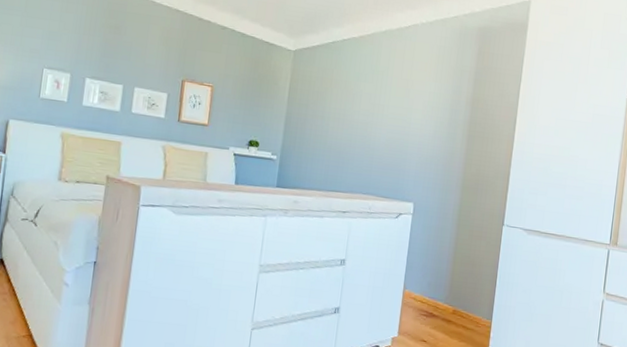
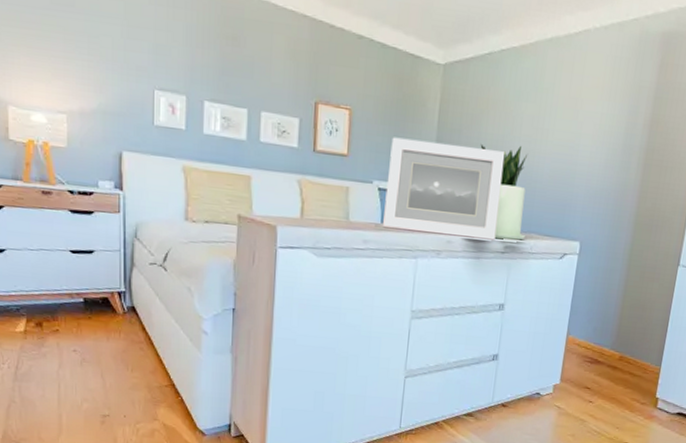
picture frame: none [235,110,347,202] -> present [382,137,505,241]
planter: none [324,116,366,202] -> present [480,143,527,241]

